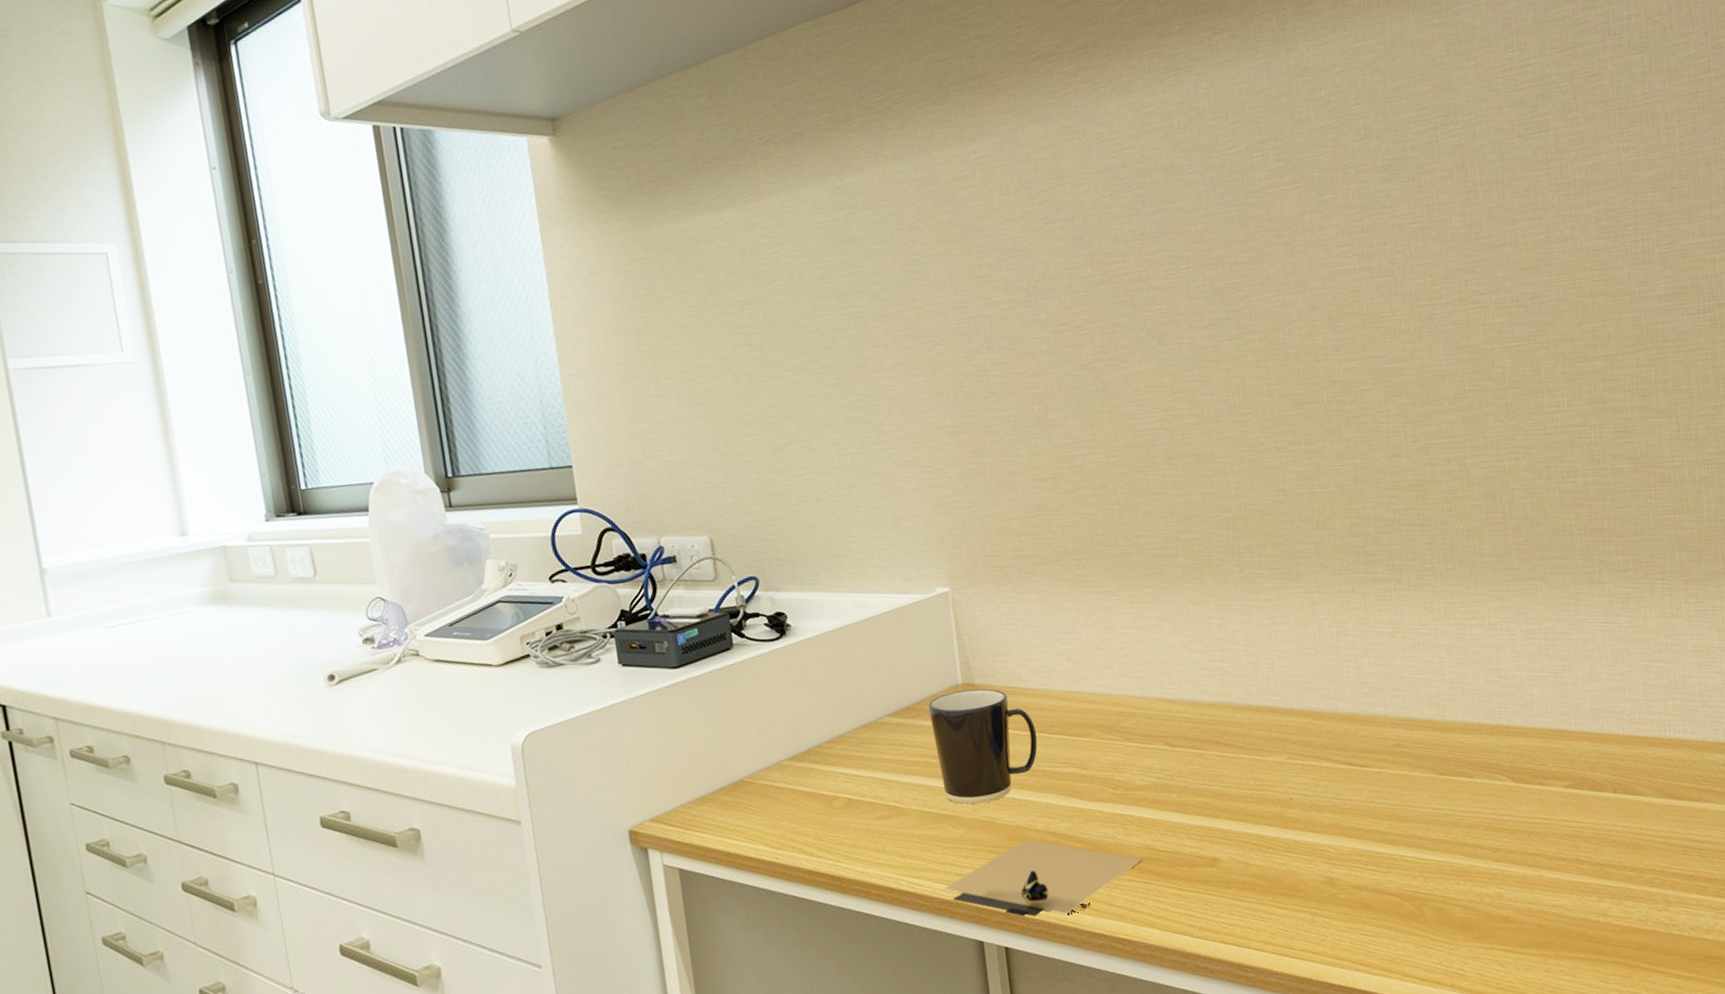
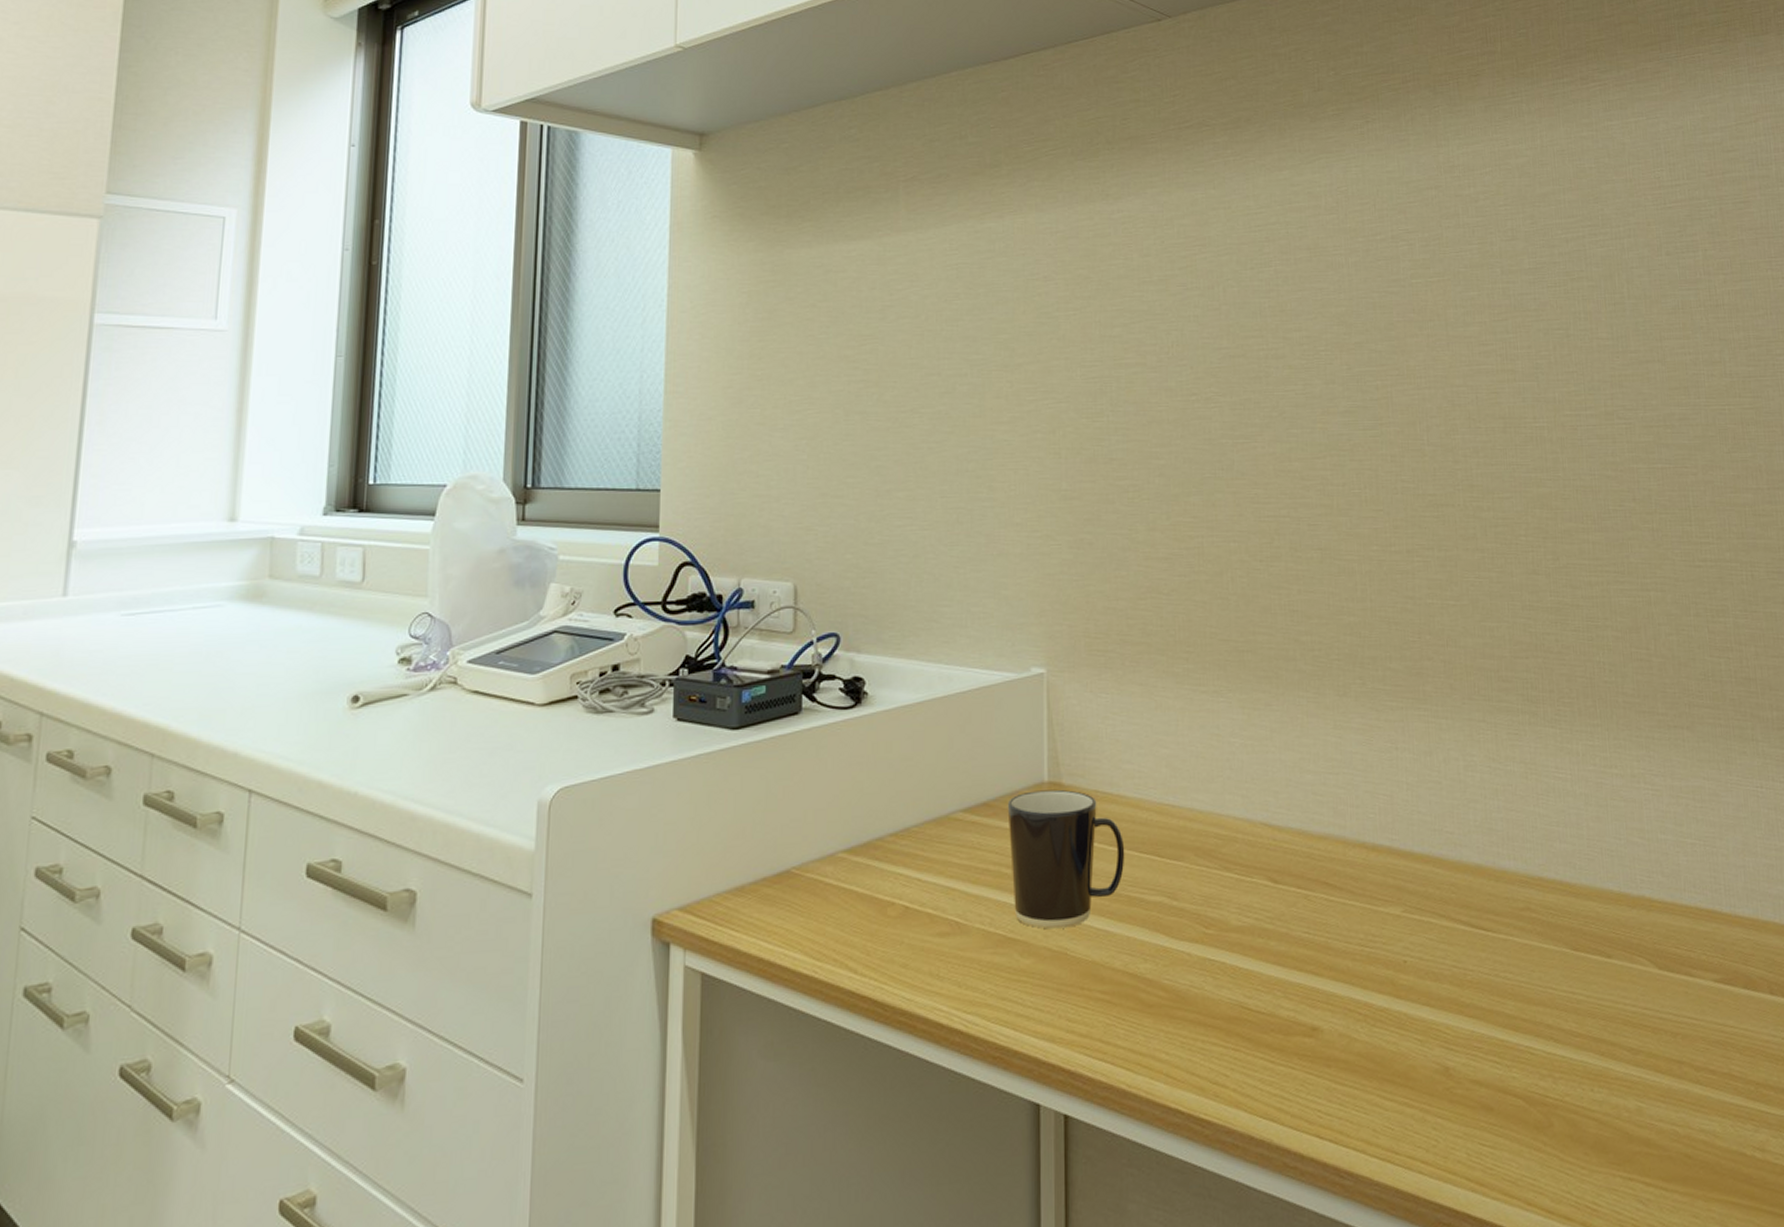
clipboard: present [944,839,1143,917] -> none [1001,979,1232,1080]

